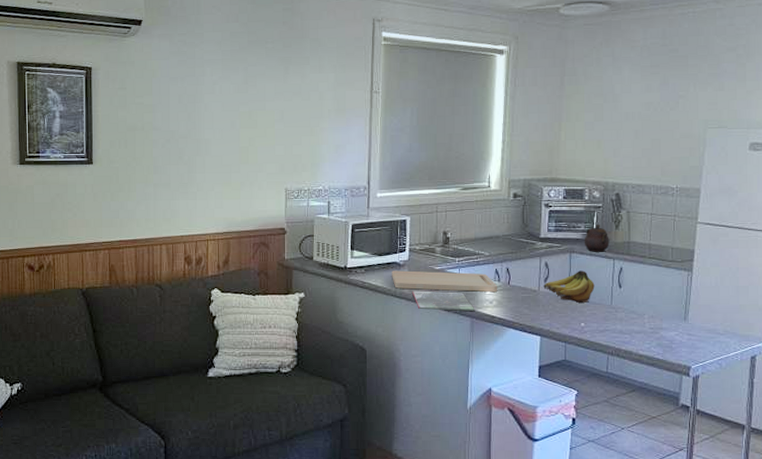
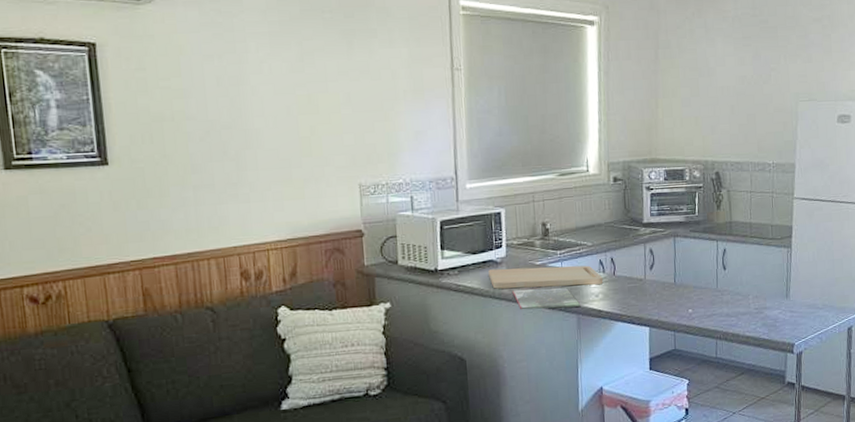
fruit: present [543,270,595,303] -> none [649,255,700,289]
teapot: present [584,223,610,252] -> none [687,204,712,235]

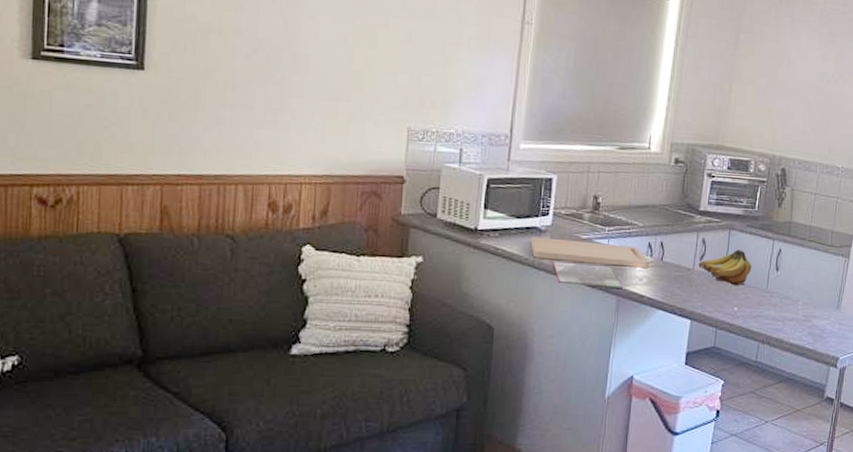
fruit: none [649,255,700,289] -> present [698,250,752,285]

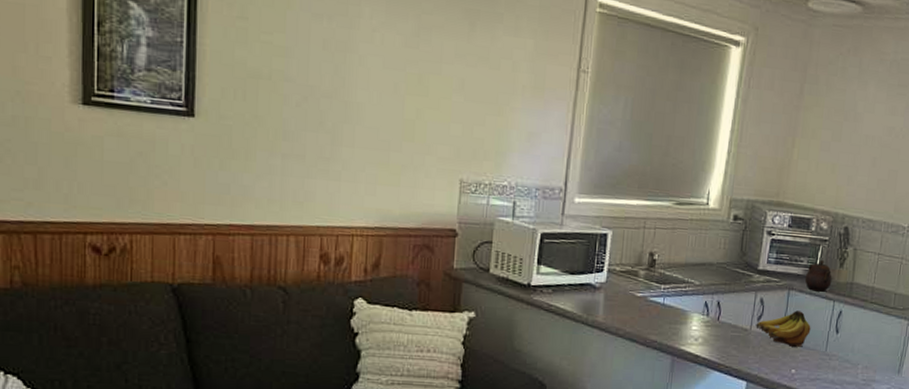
cutting board: present [530,236,650,269] -> none [584,293,706,329]
magazine: present [553,261,623,289] -> none [607,319,678,349]
teapot: none [744,200,771,231] -> present [804,259,832,292]

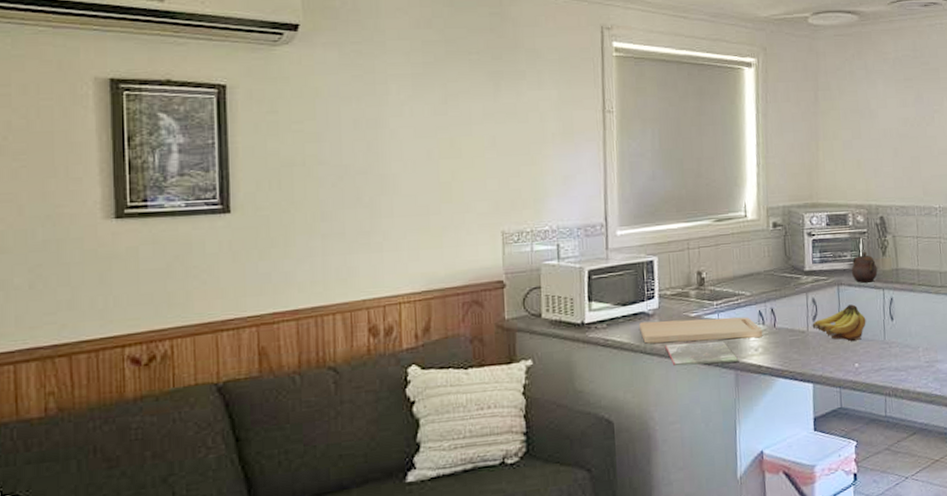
cutting board: none [584,293,706,329] -> present [639,317,763,344]
magazine: none [607,319,678,349] -> present [665,341,739,367]

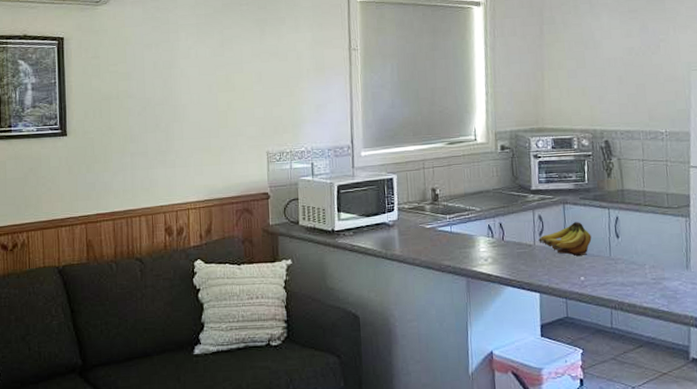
cutting board: present [639,317,763,344] -> none [381,230,492,251]
magazine: present [665,341,739,367] -> none [404,251,470,271]
teapot: present [851,251,878,283] -> none [576,172,603,202]

